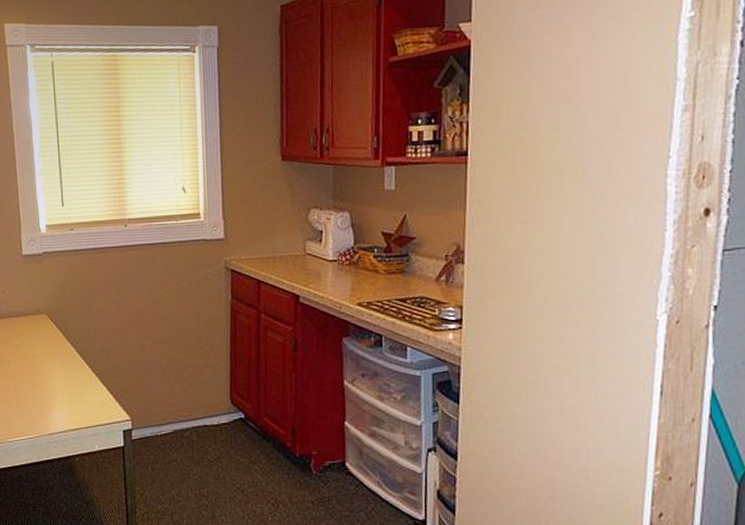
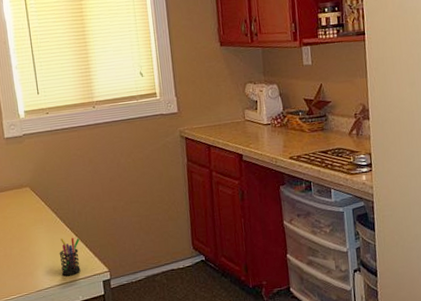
pen holder: none [75,376,100,420] -> present [59,237,81,276]

